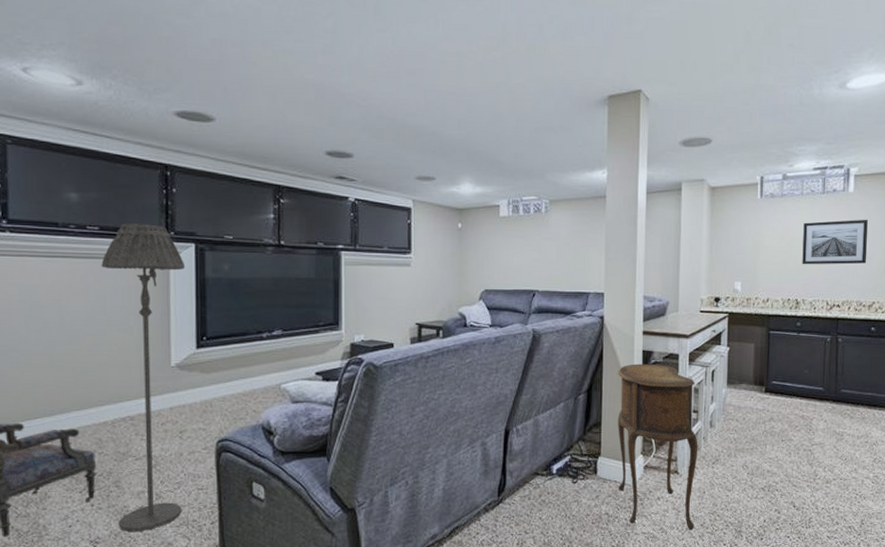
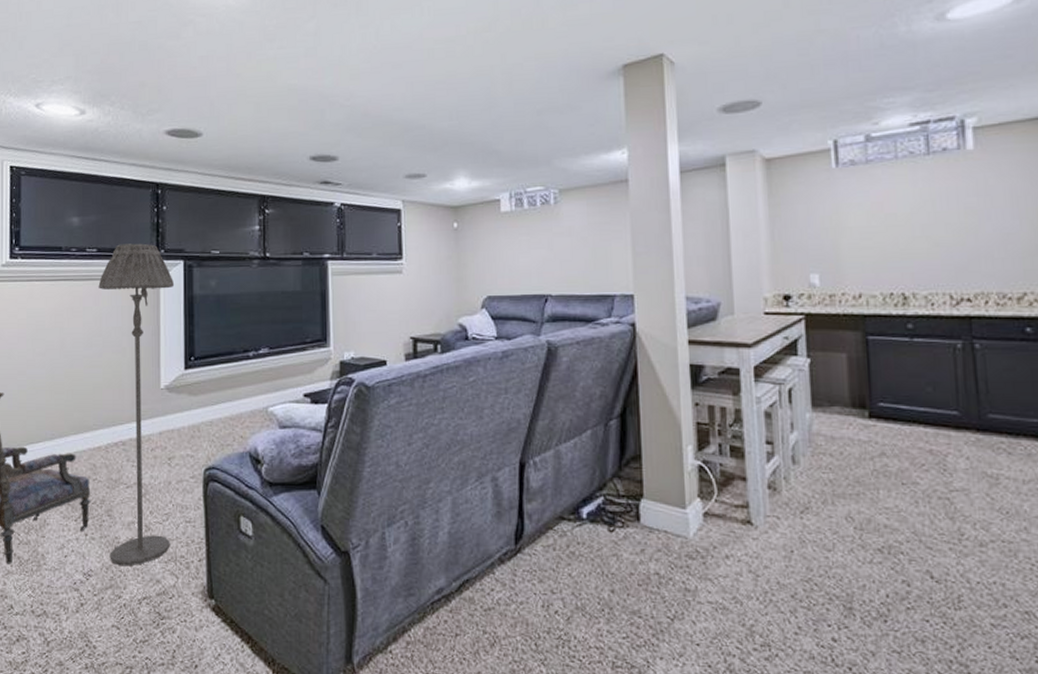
side table: present [617,364,698,530] -> none [659,381,782,603]
wall art: present [802,219,868,265] -> none [903,182,1007,248]

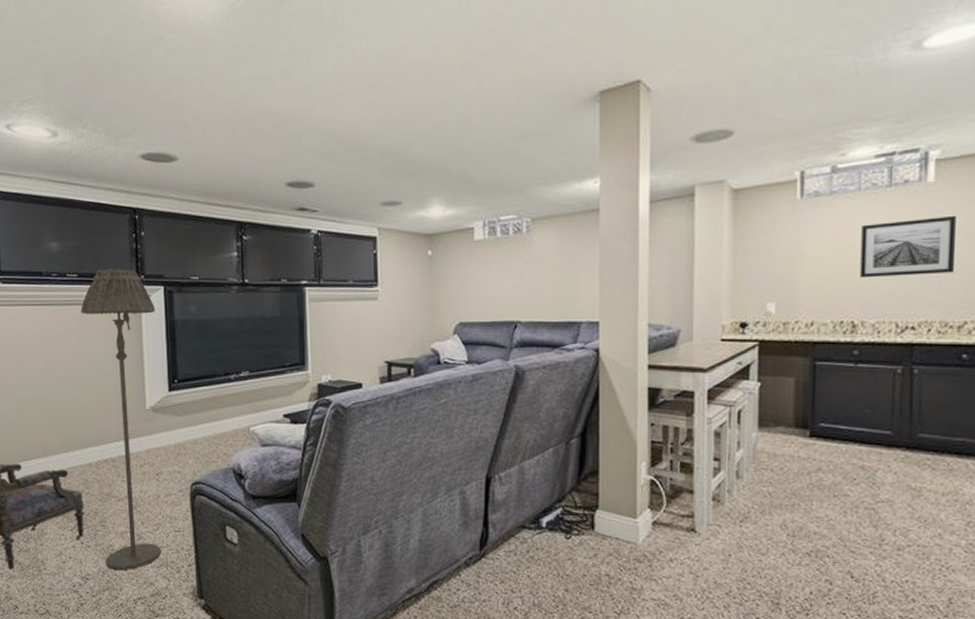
wall art: none [903,182,1007,248] -> present [860,215,956,278]

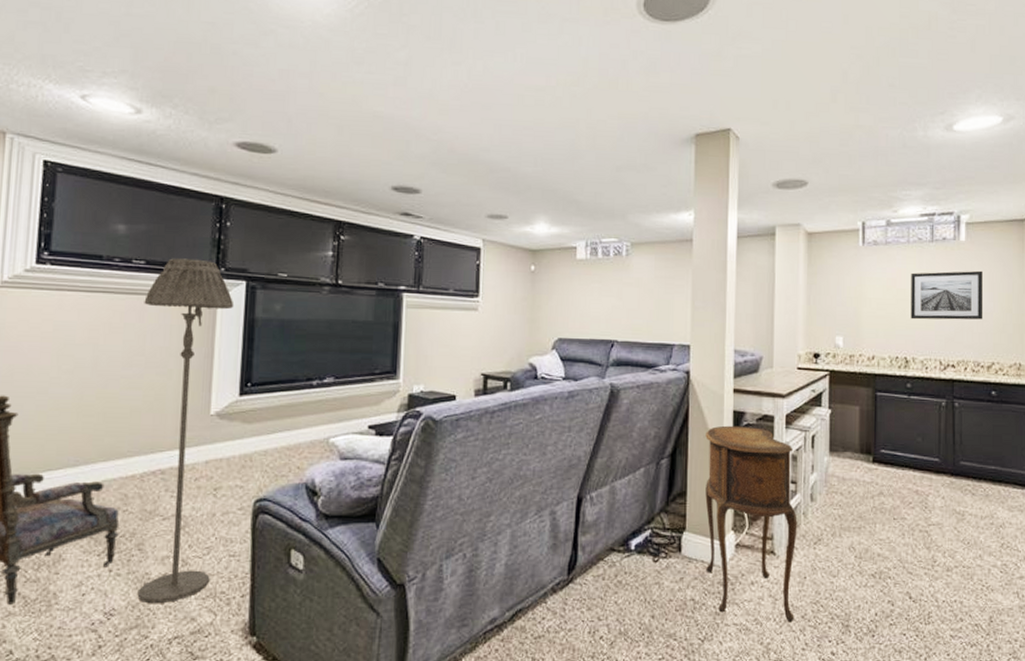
side table: none [618,403,721,599] -> present [705,425,797,623]

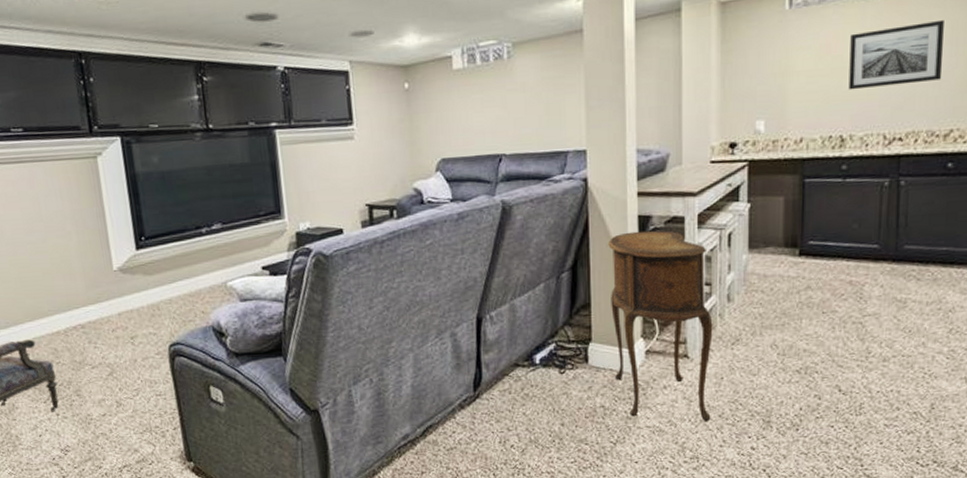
floor lamp: present [137,258,234,604] -> none [30,120,144,440]

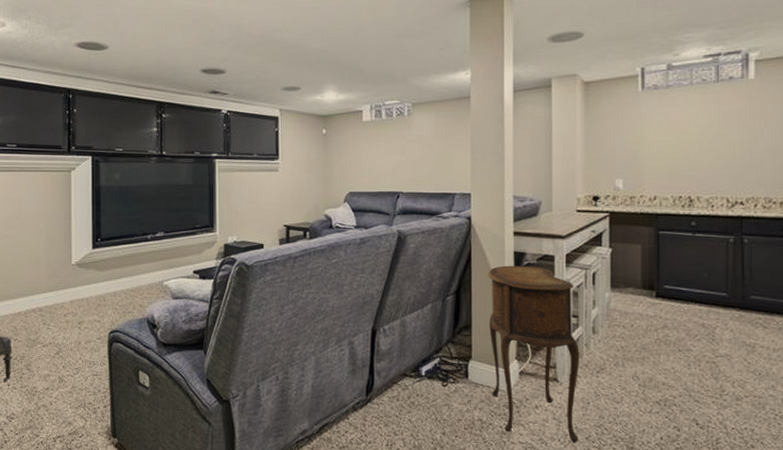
wall art: present [848,19,944,90] -> none [694,107,776,160]

